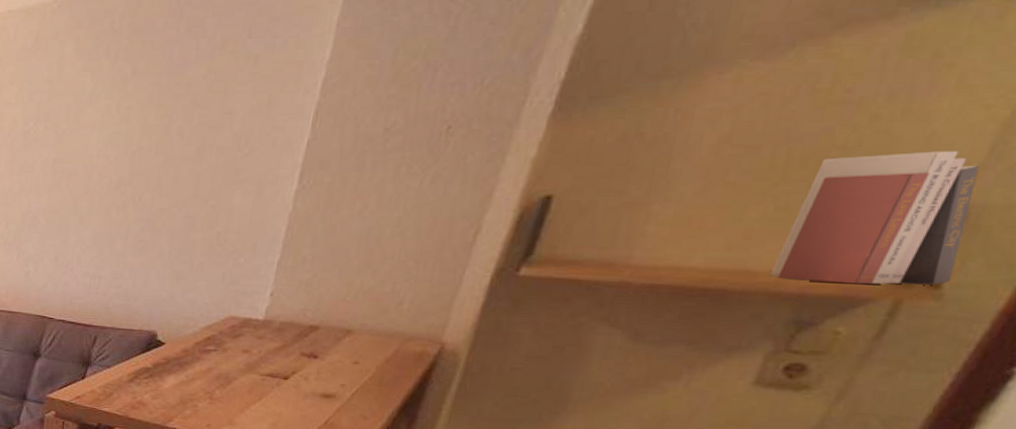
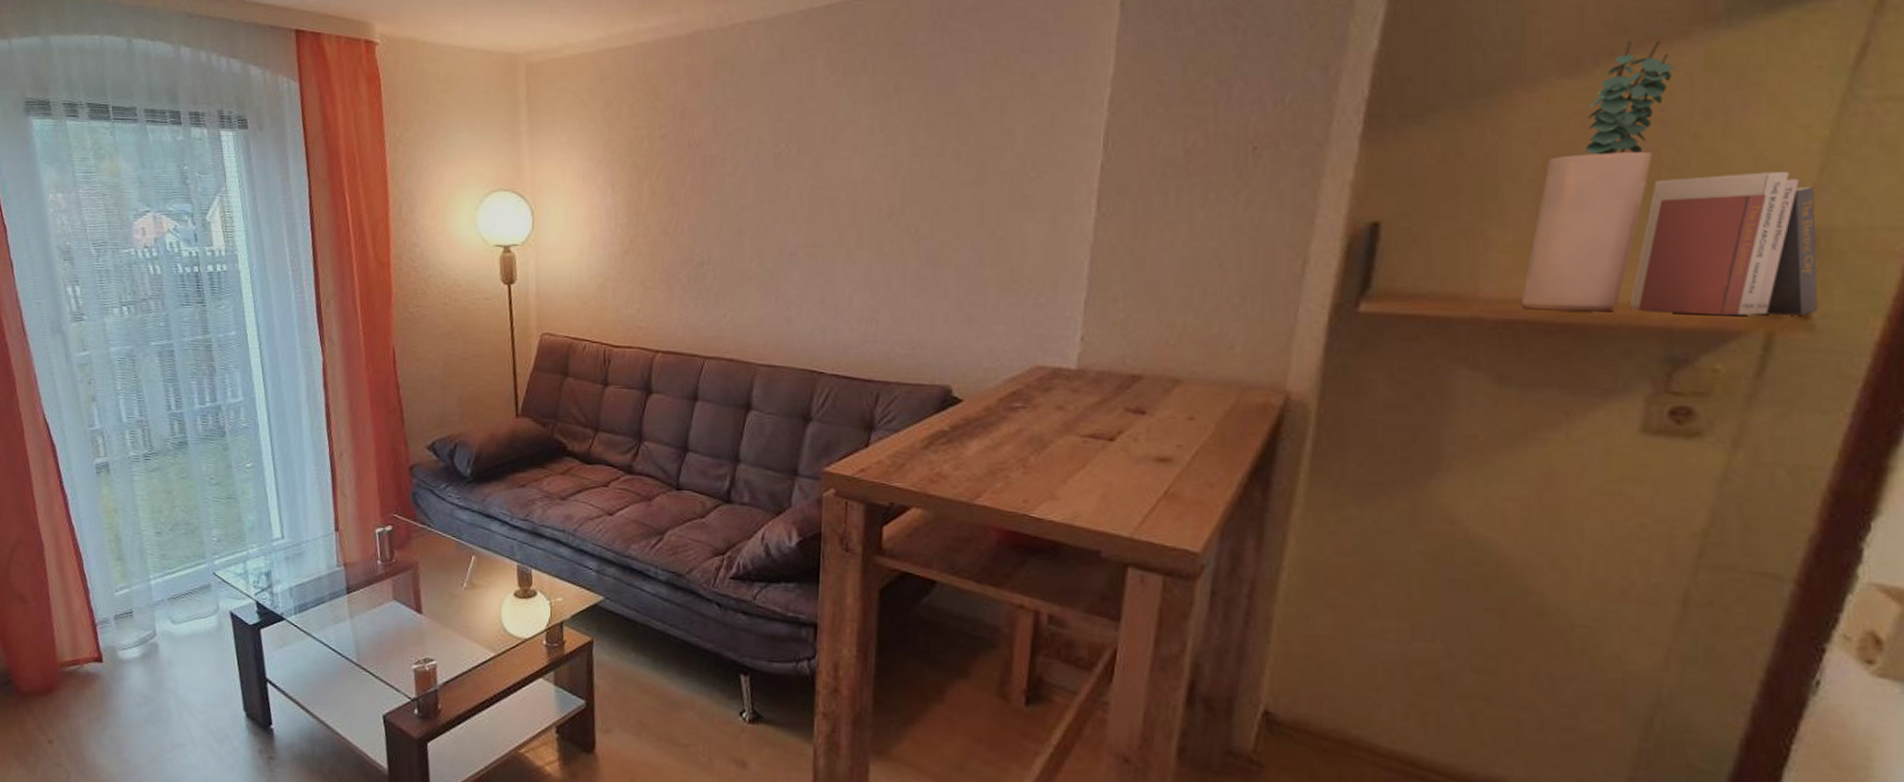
vase: none [668,21,870,279] -> present [1520,40,1674,312]

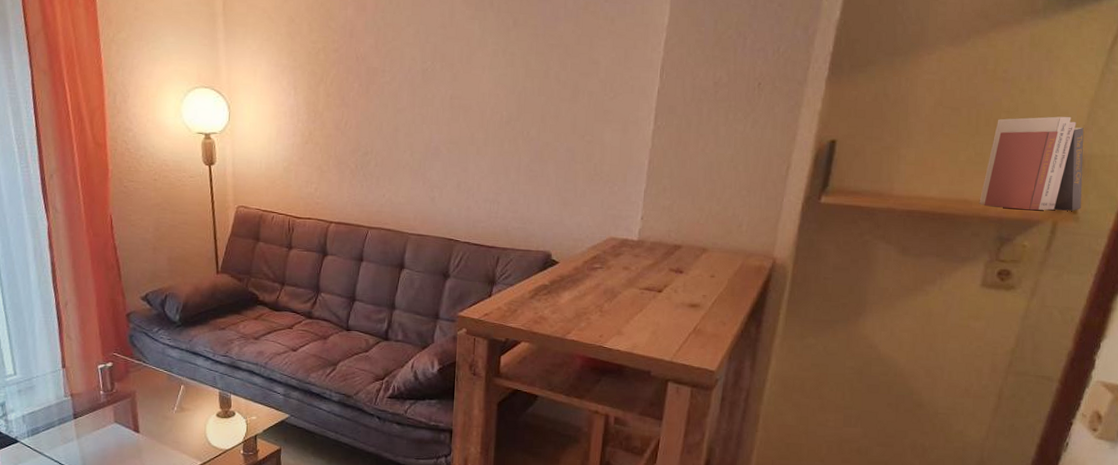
vase: present [1520,40,1674,312] -> none [917,22,1013,207]

